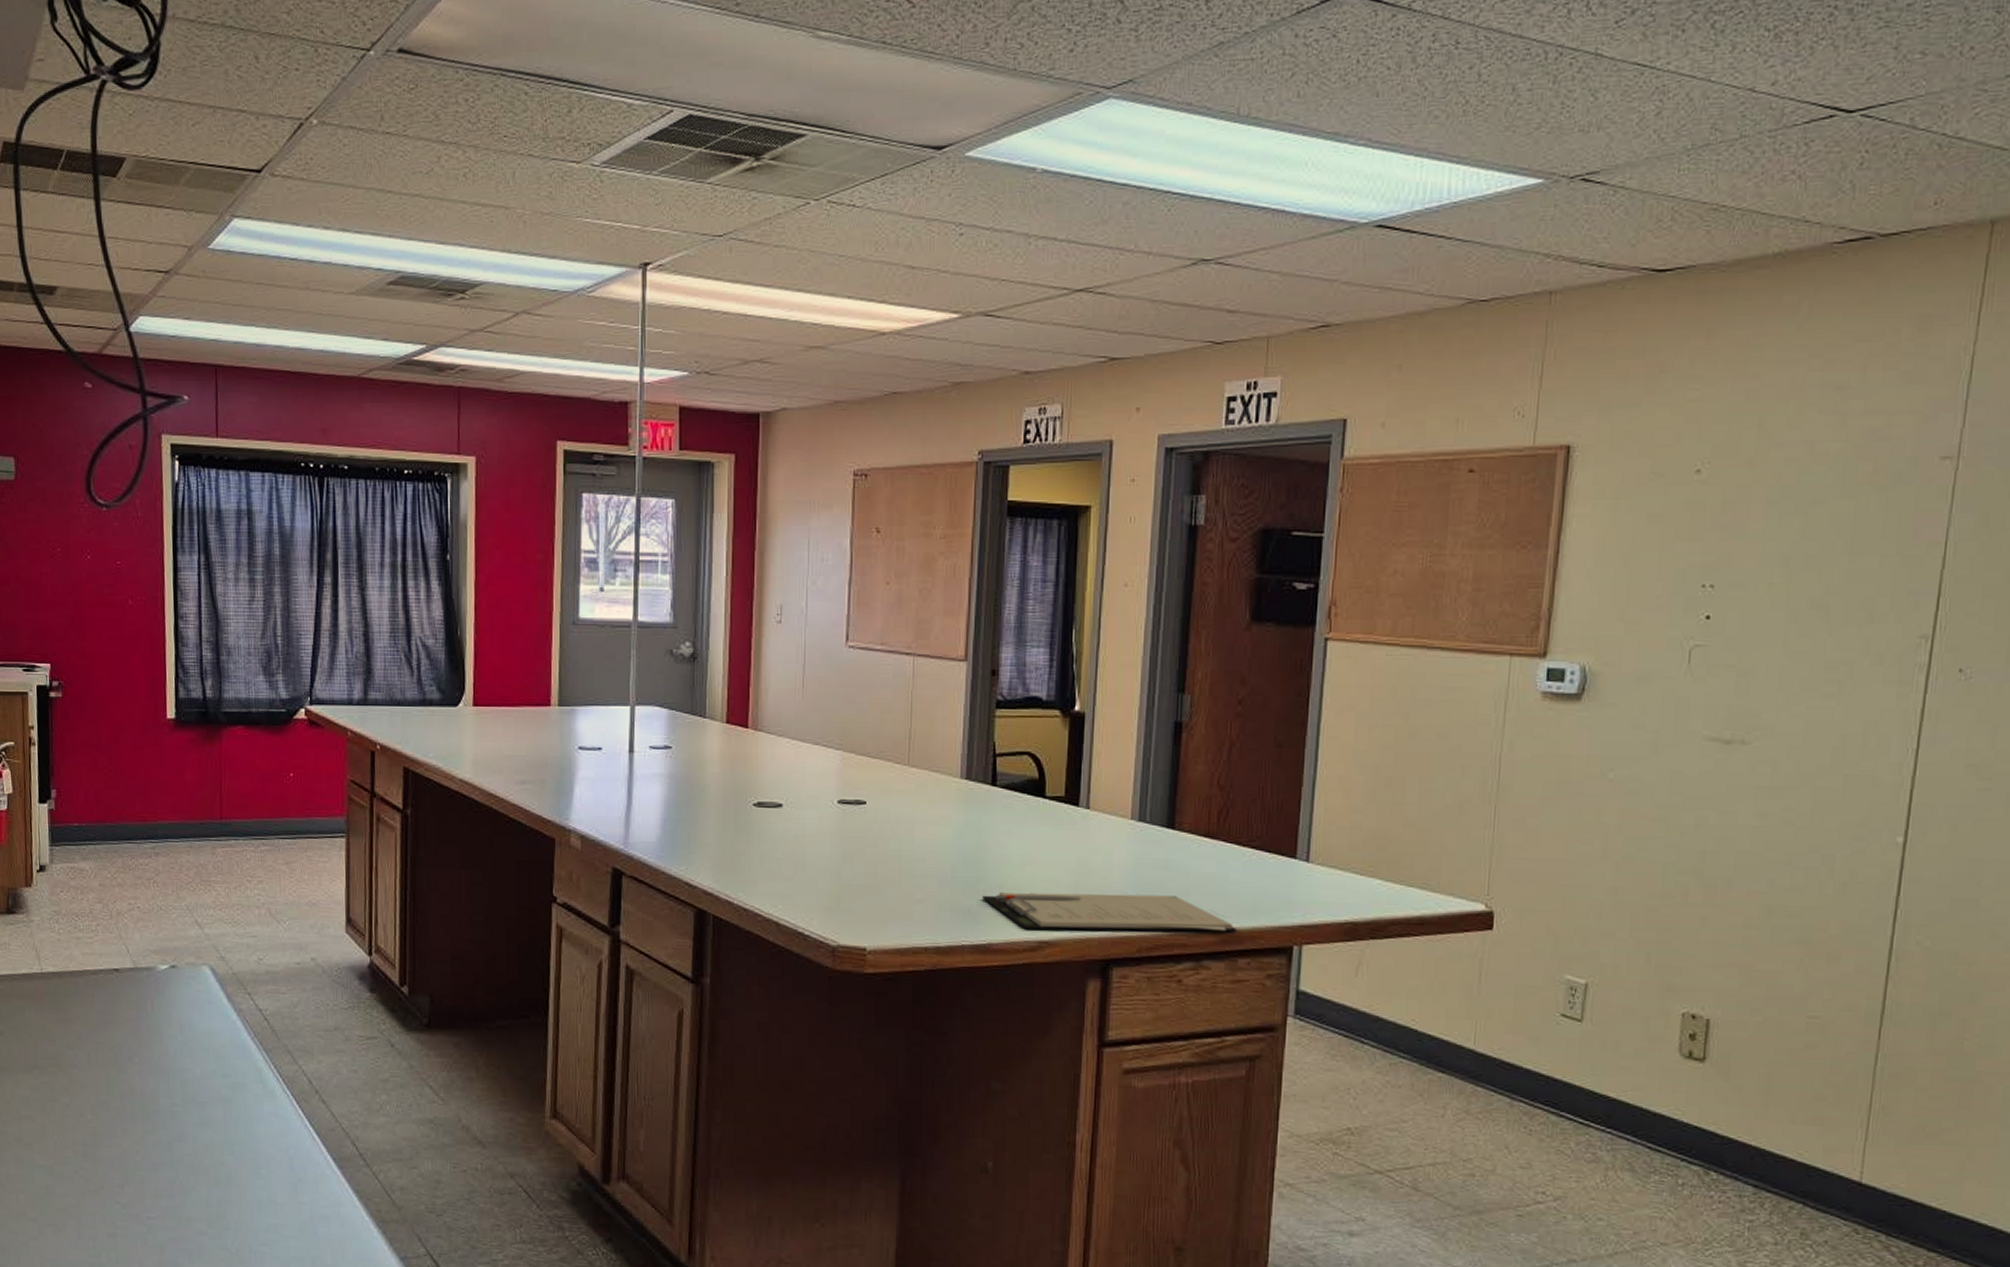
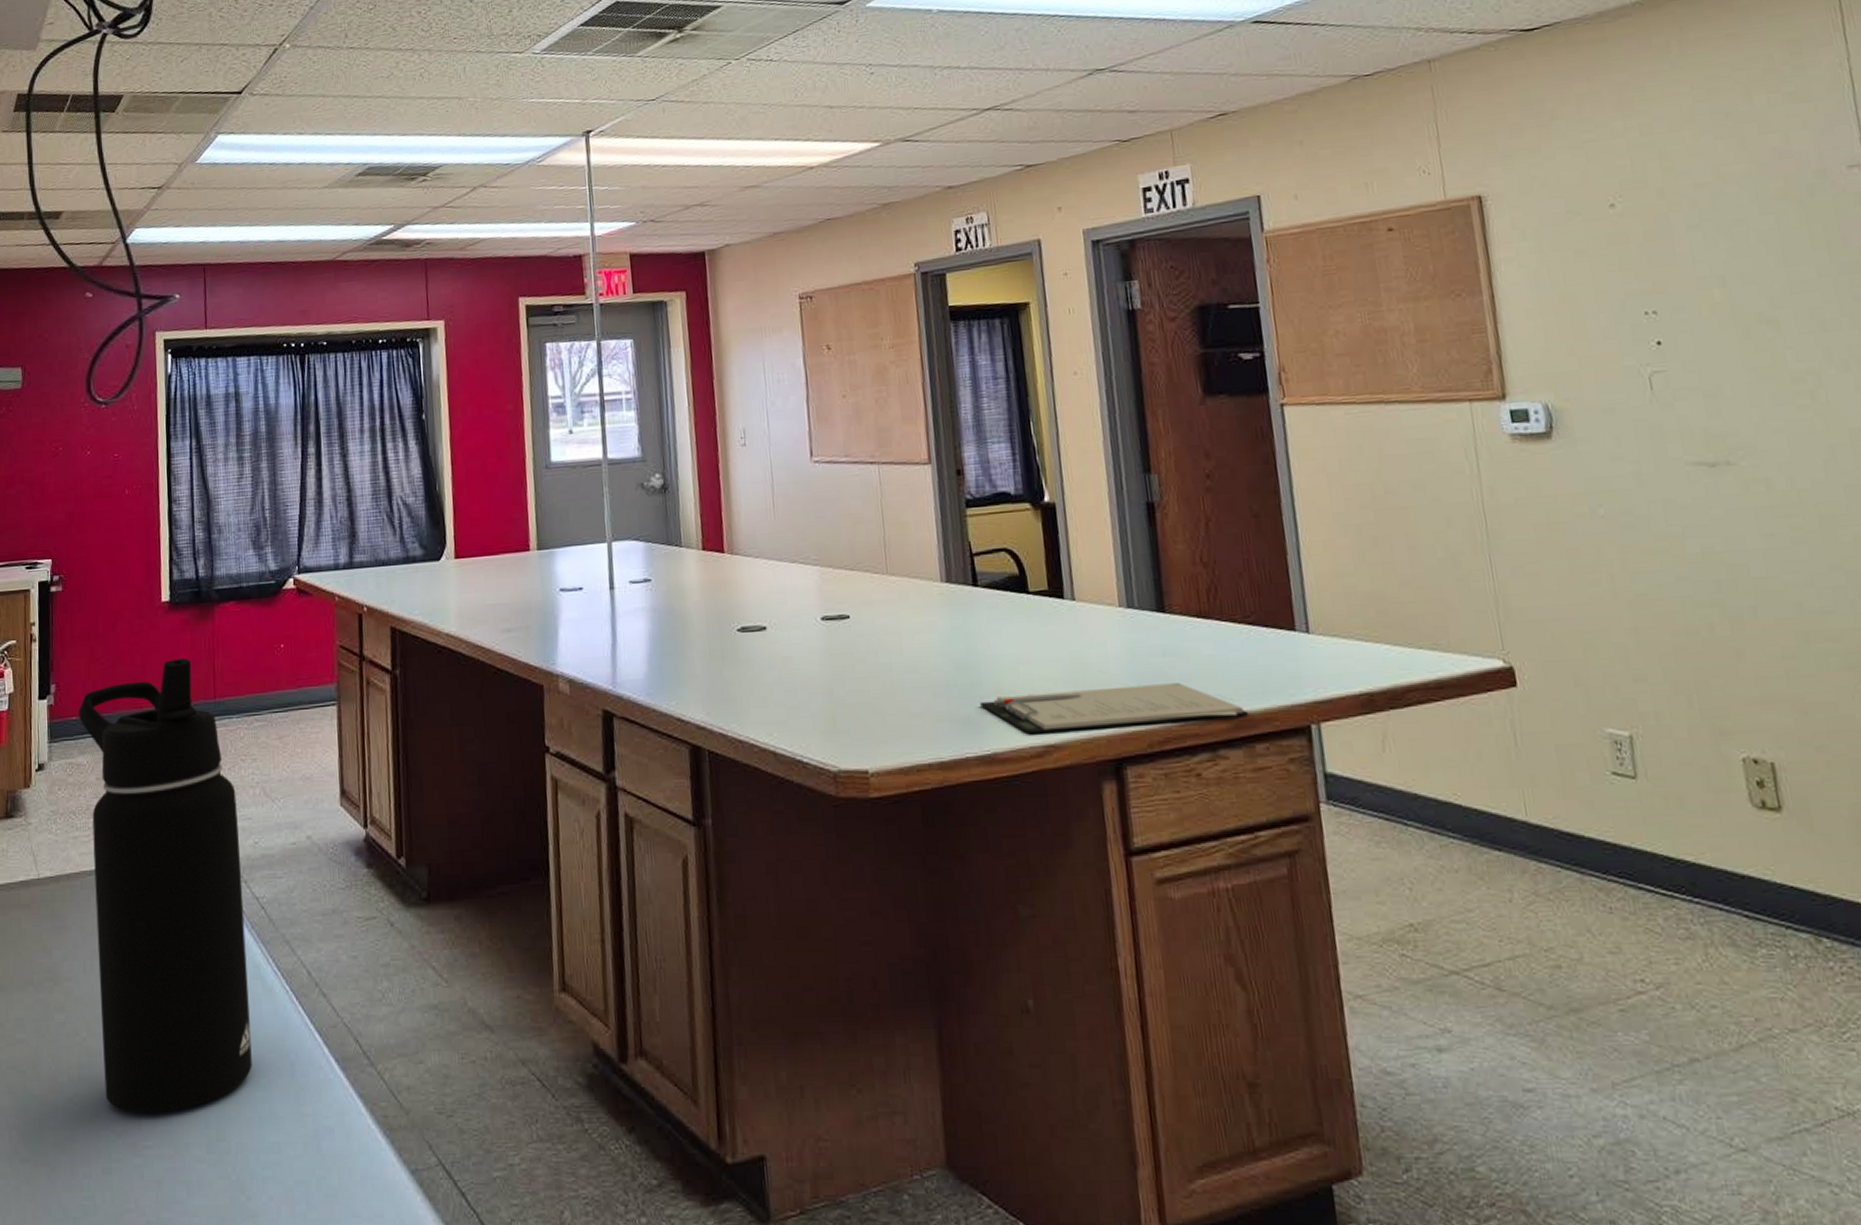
water bottle: none [80,776,253,1191] -> present [78,657,252,1113]

